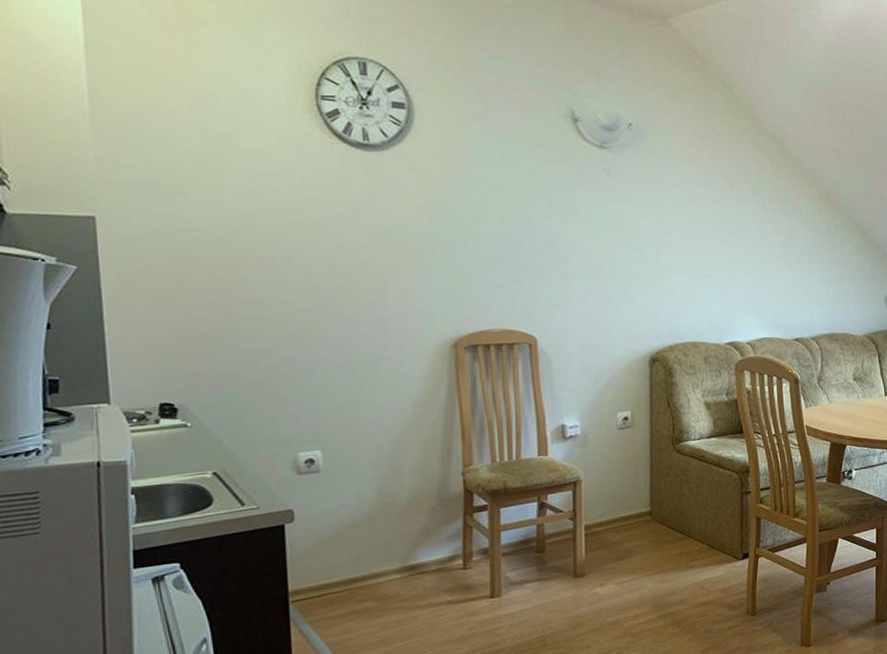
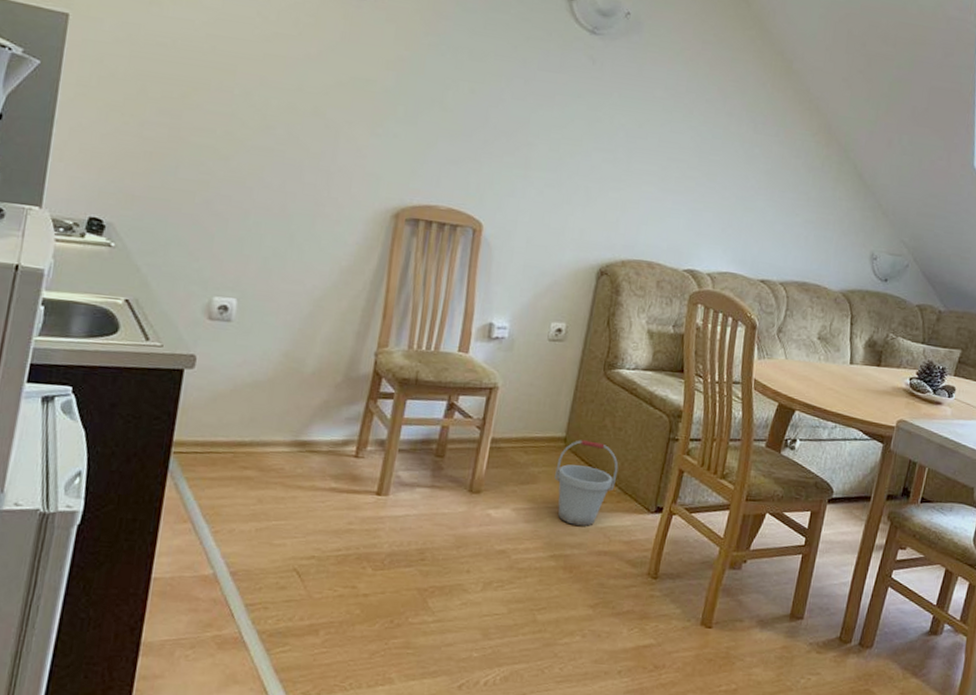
bucket: none [647,509,703,586] -> present [554,440,619,526]

